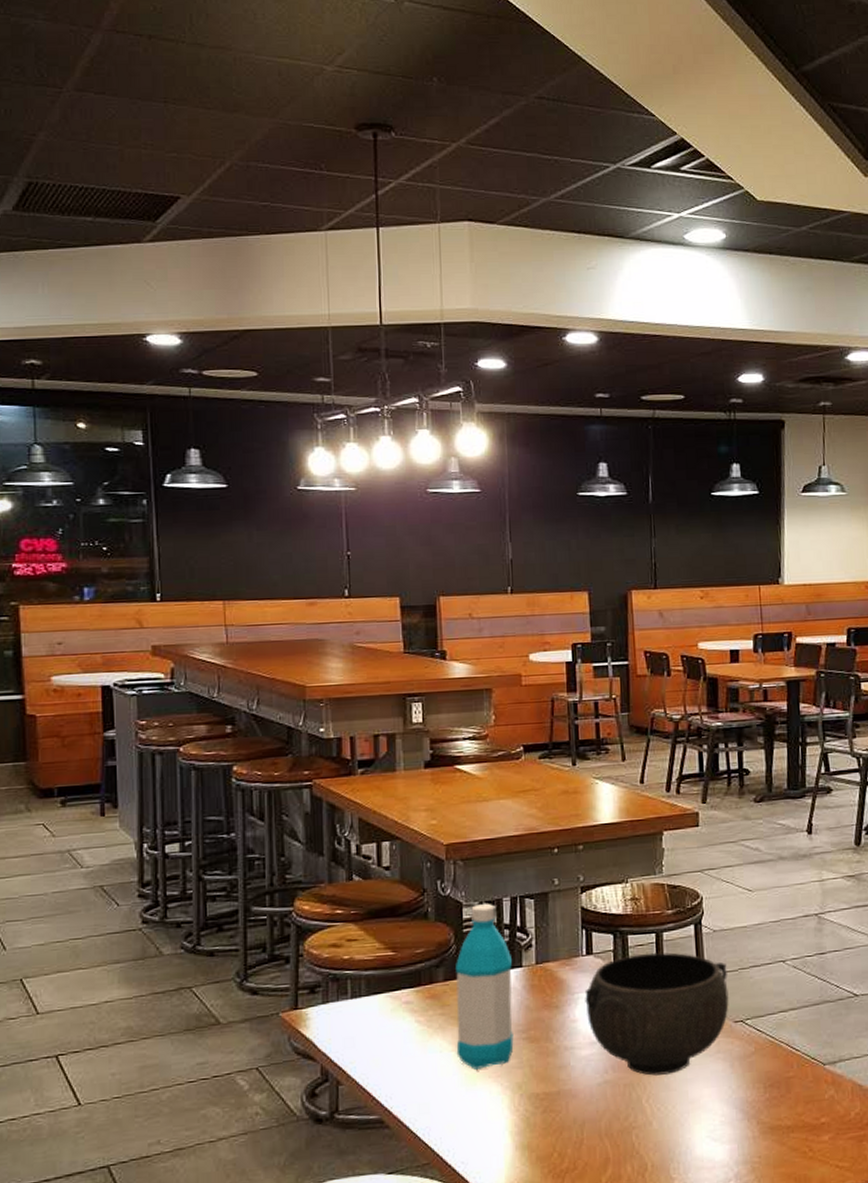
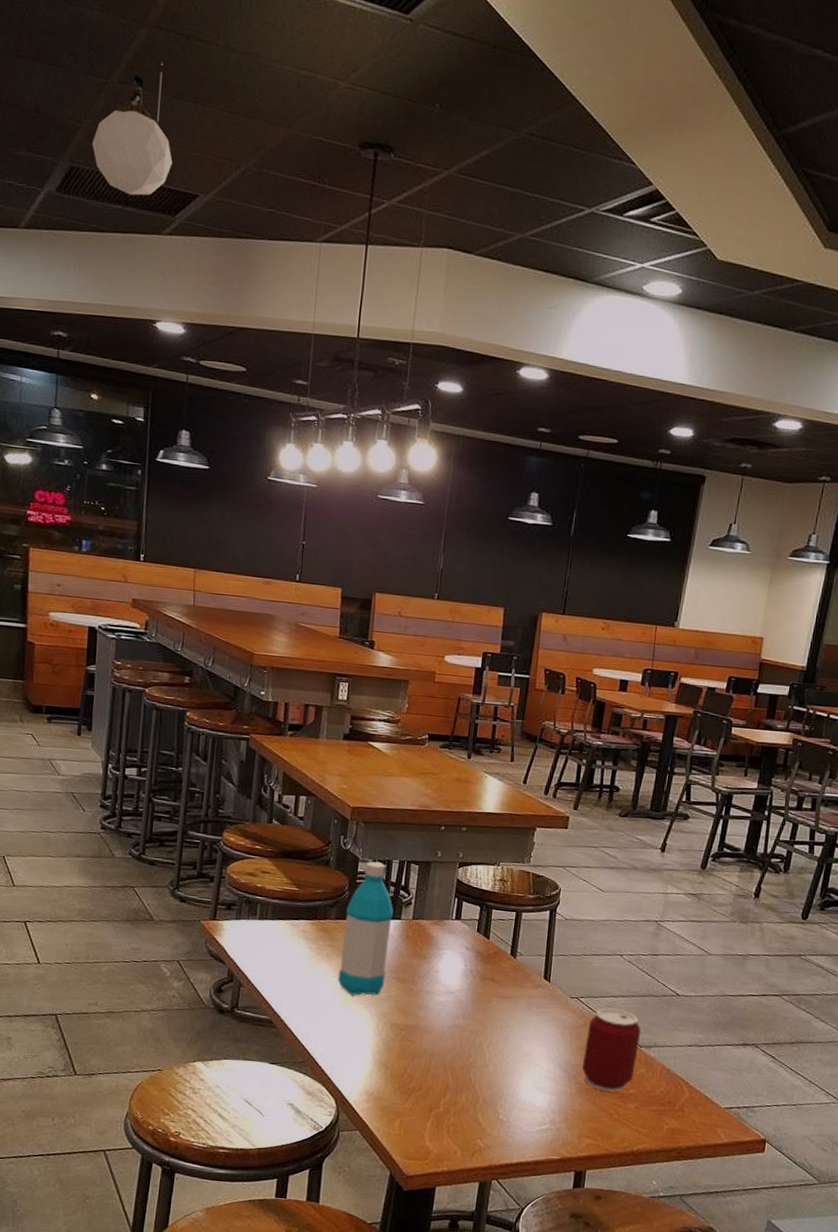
pendant lamp: none [50,55,146,205] -> present [92,53,173,196]
bowl: present [584,952,729,1076] -> none [448,926,572,1030]
can: none [760,1024,823,1126] -> present [581,1008,641,1092]

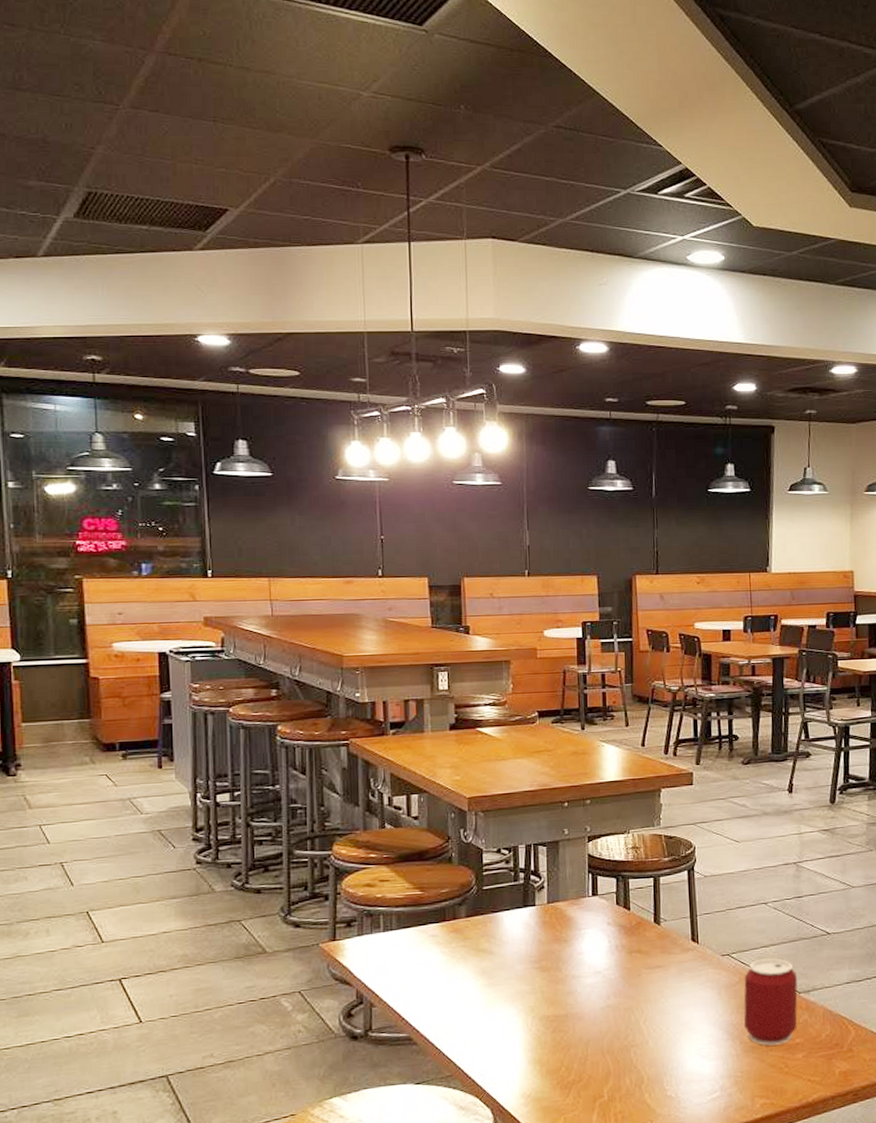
pendant lamp: present [92,53,173,196] -> none [108,76,197,215]
water bottle: present [337,861,394,996] -> none [476,850,527,995]

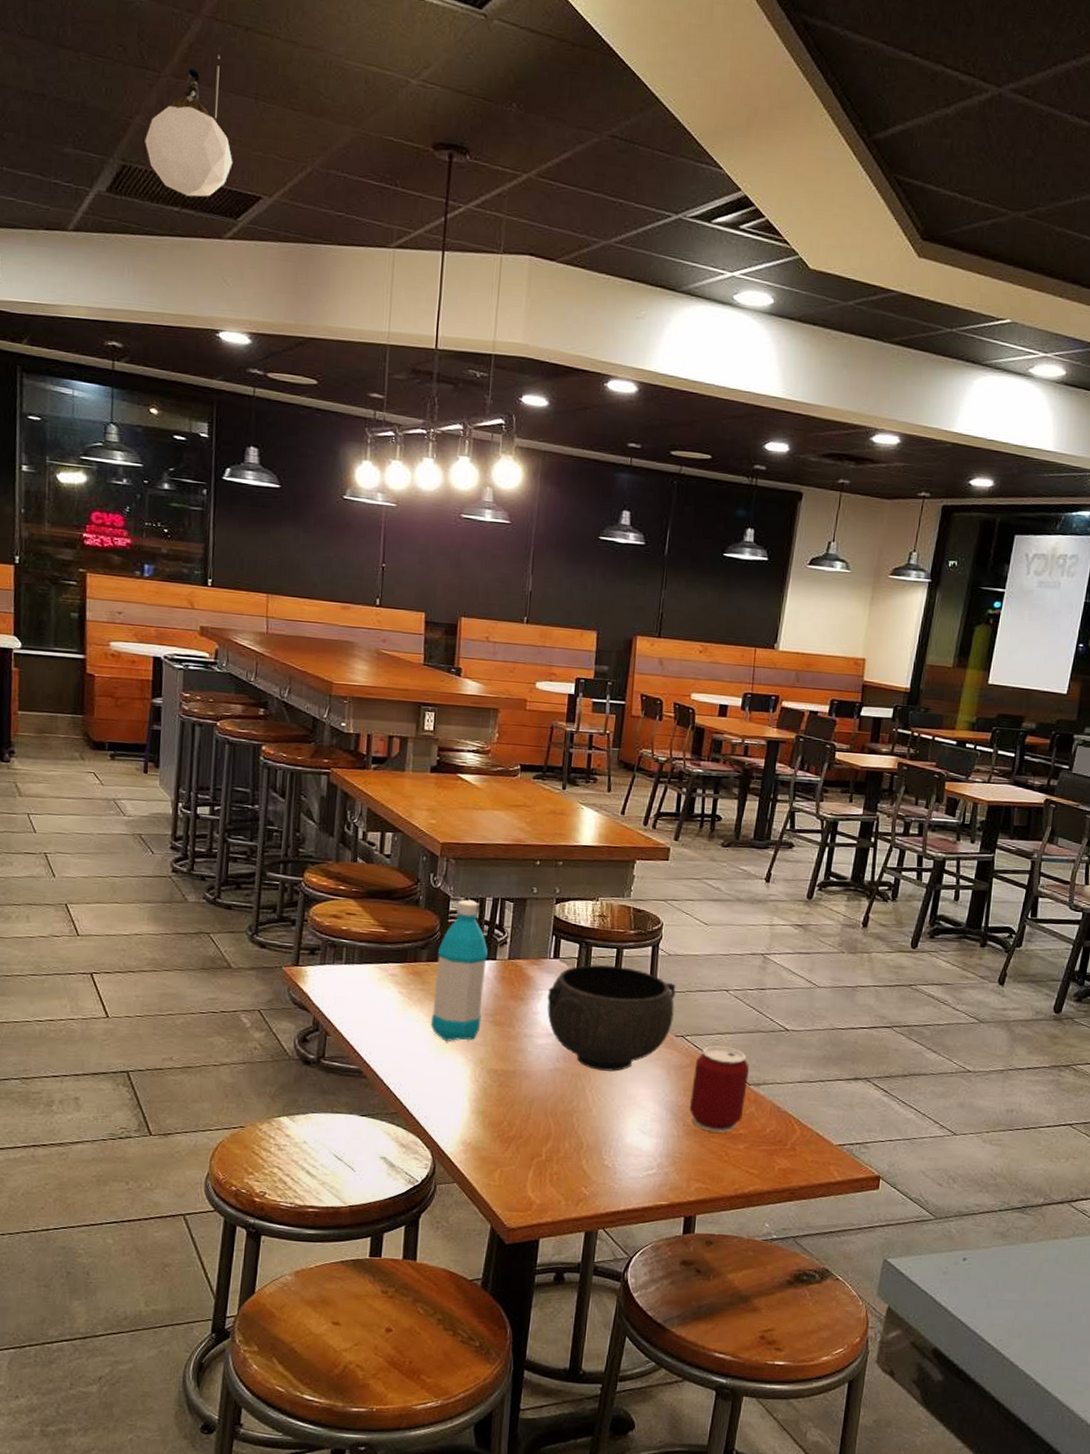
pendant lamp: none [108,76,197,215] -> present [145,45,233,197]
water bottle: none [476,850,527,995] -> present [430,900,489,1041]
bowl: none [590,894,717,1001] -> present [547,964,676,1072]

